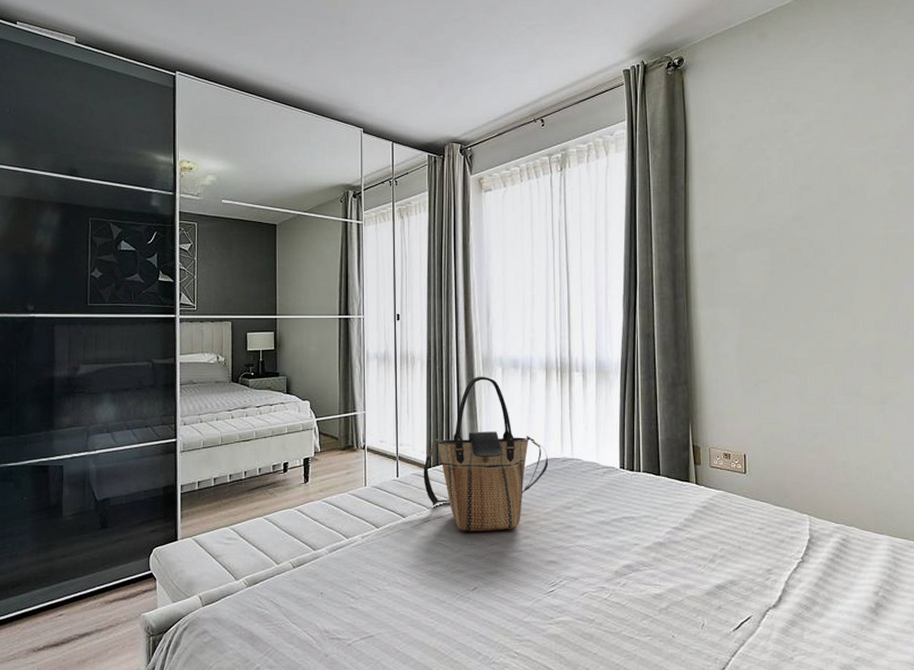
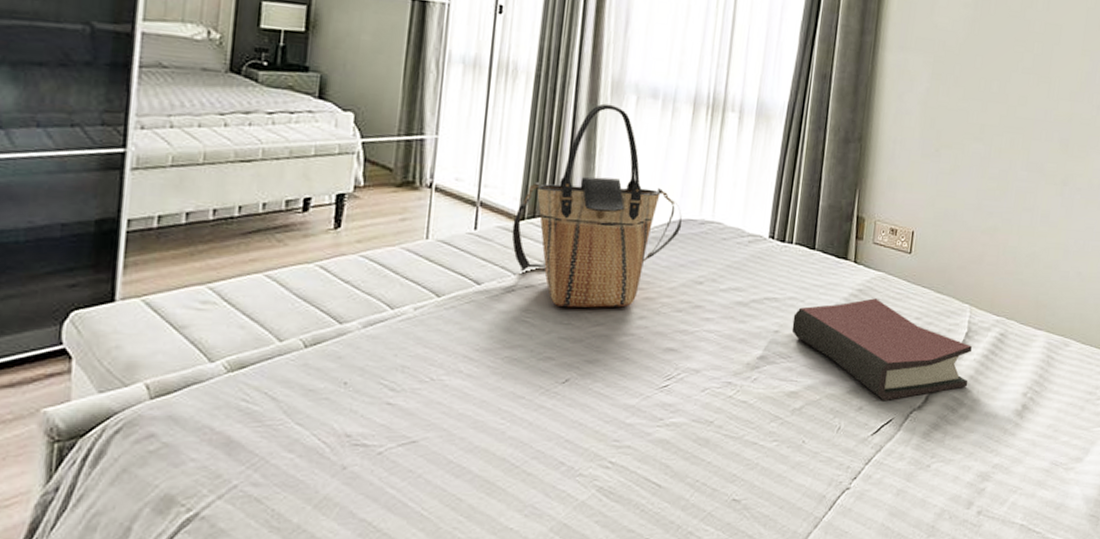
hardback book: none [649,513,818,601] -> present [791,298,972,402]

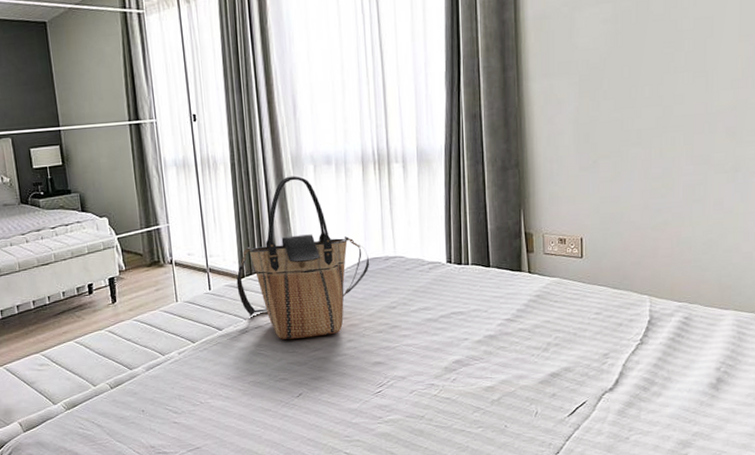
hardback book: present [791,298,972,402] -> none [479,301,657,388]

